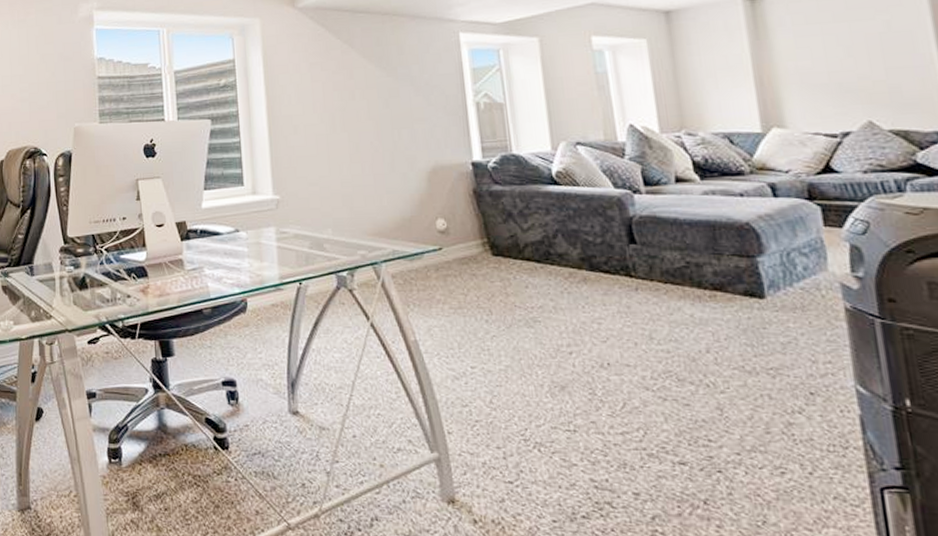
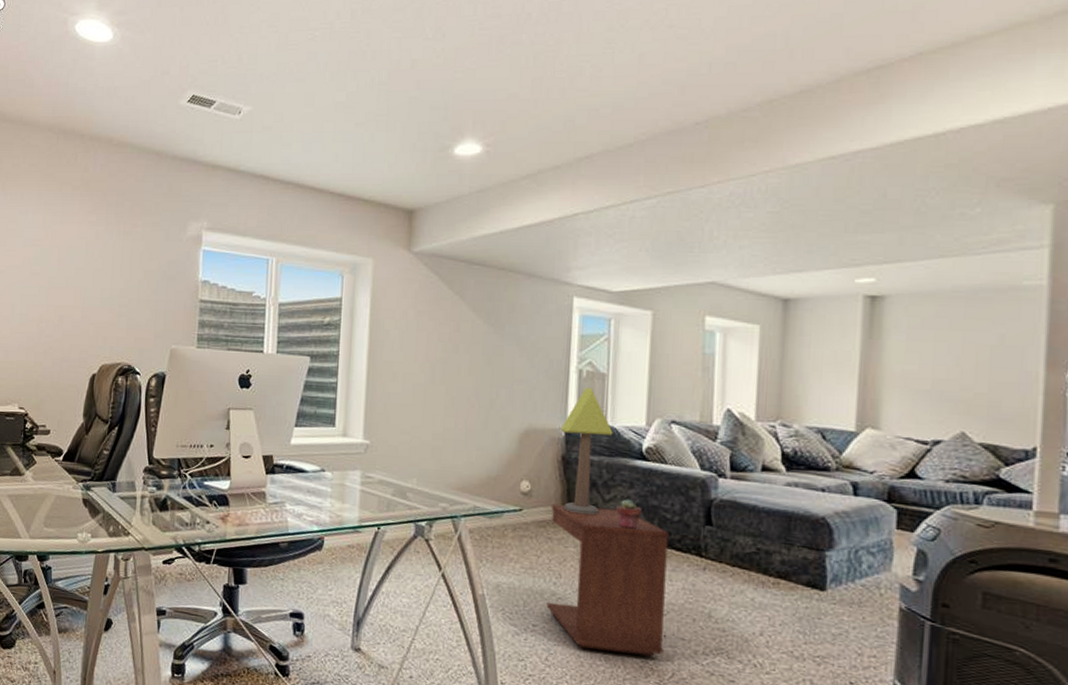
table lamp: none [467,119,521,247] -> present [560,388,613,516]
side table: none [470,238,610,387] -> present [546,504,669,657]
potted succulent: none [536,226,563,256] -> present [616,499,642,529]

